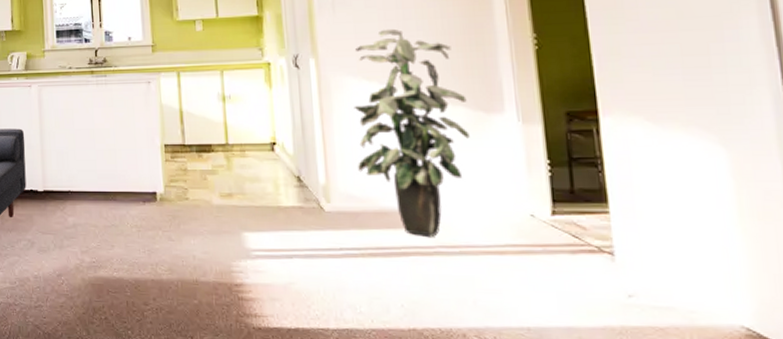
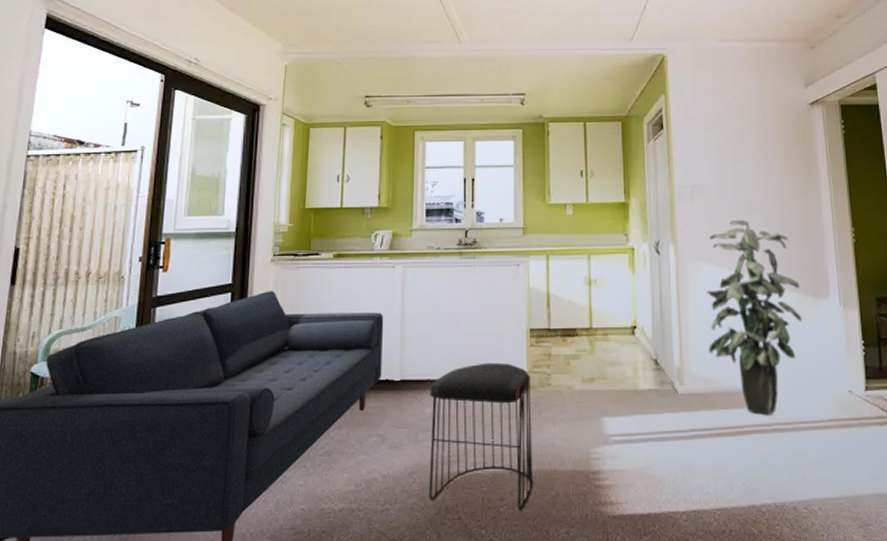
stool: none [71,176,176,316] -> present [429,362,534,511]

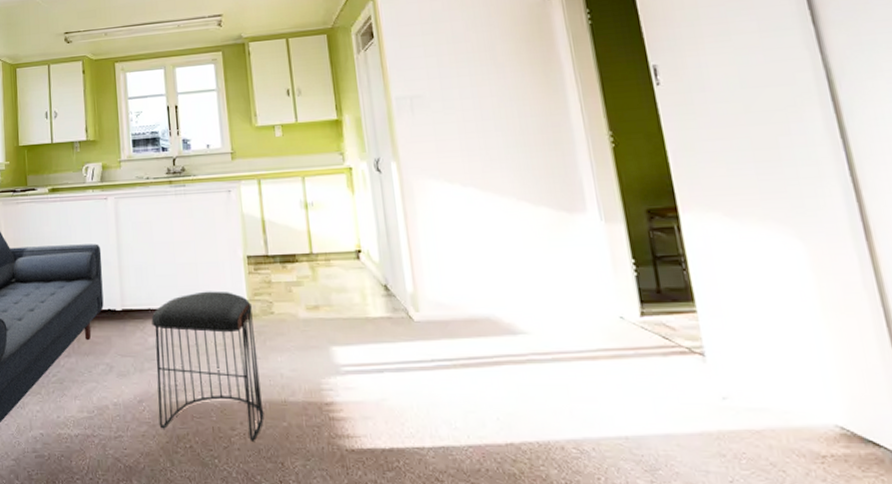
indoor plant: present [706,219,802,415] -> none [436,129,555,344]

